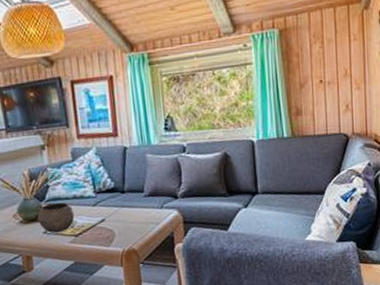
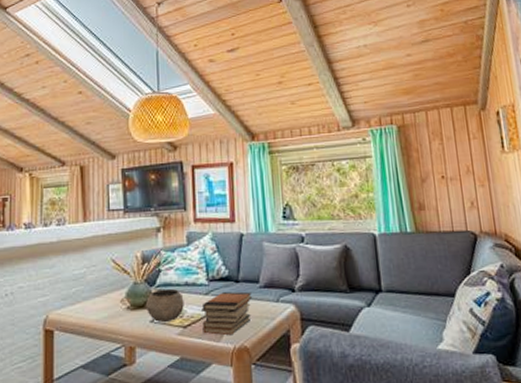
book stack: none [91,201,139,241] -> present [202,291,253,336]

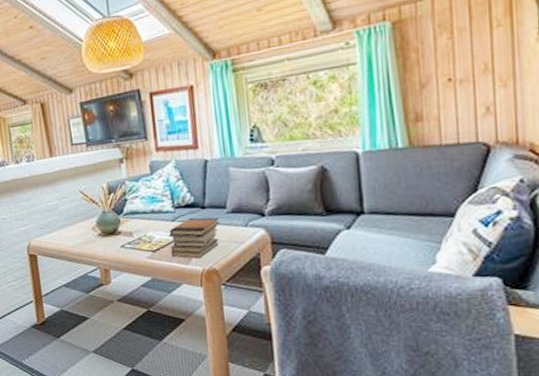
bowl: present [145,288,184,323] -> none [115,216,152,248]

